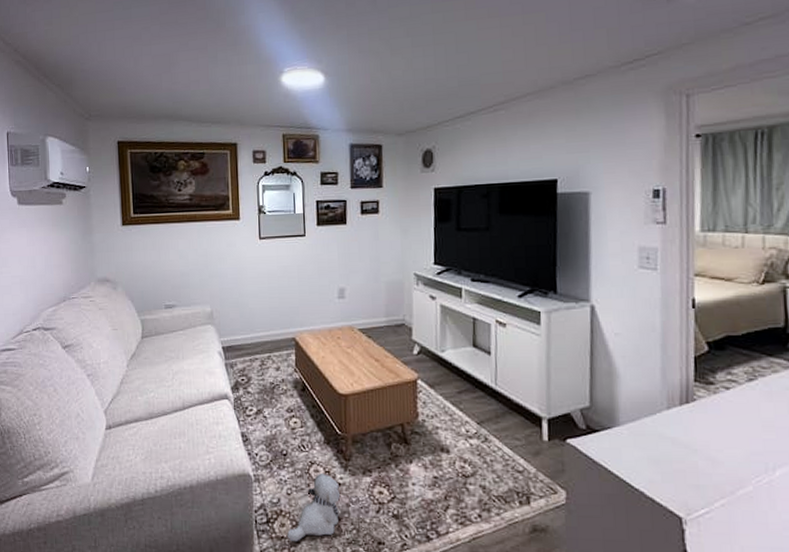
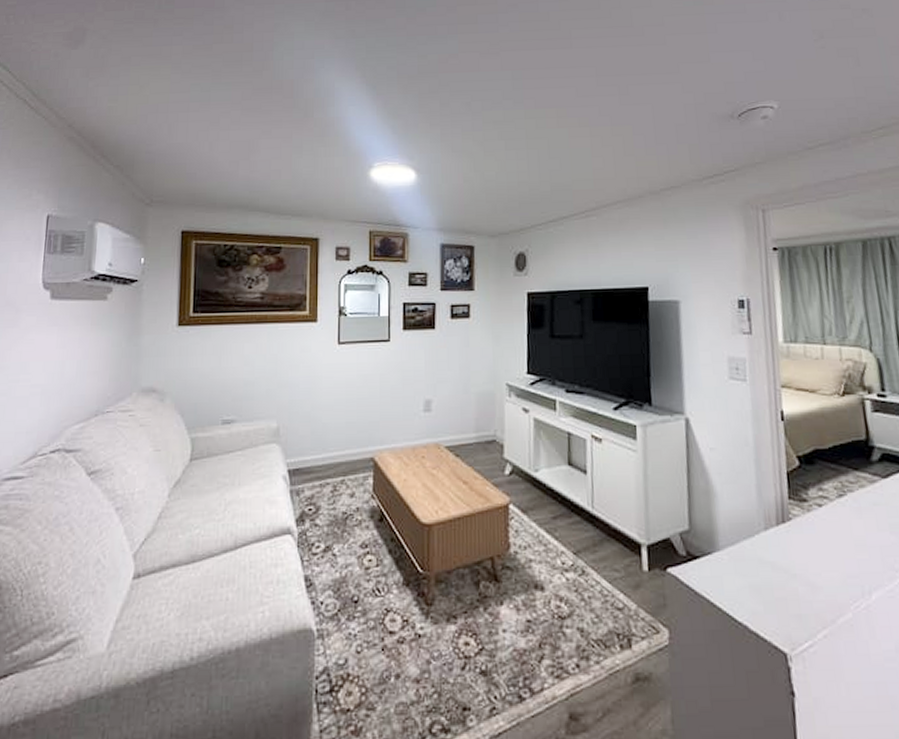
plush toy: present [287,474,341,542] -> none [354,623,420,716]

